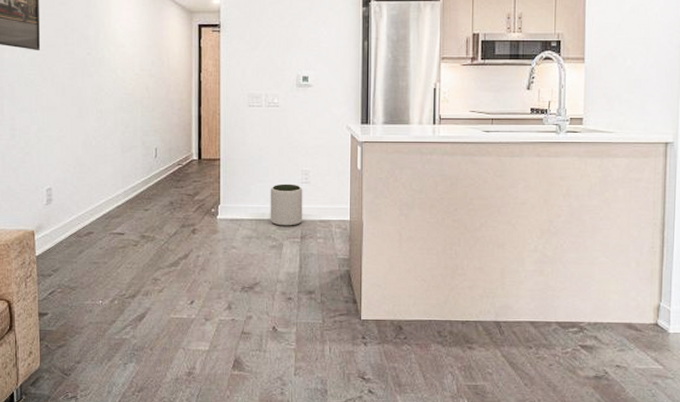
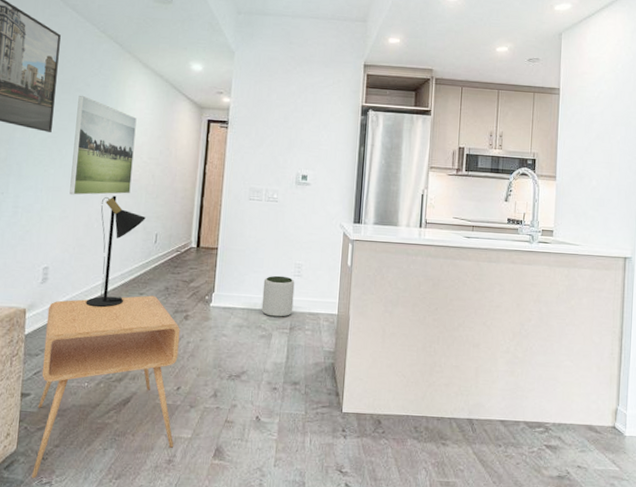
side table: none [55,211,193,394] -> present [31,295,180,479]
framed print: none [63,8,125,114] -> present [69,95,137,195]
table lamp: none [92,111,144,226] -> present [86,195,146,308]

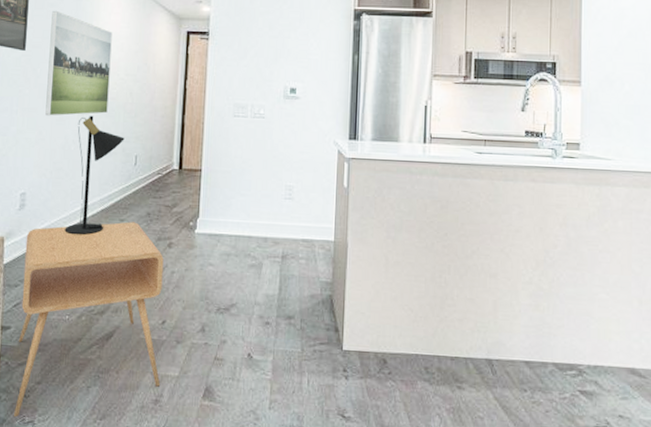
plant pot: present [261,275,295,317] -> none [250,198,286,245]

